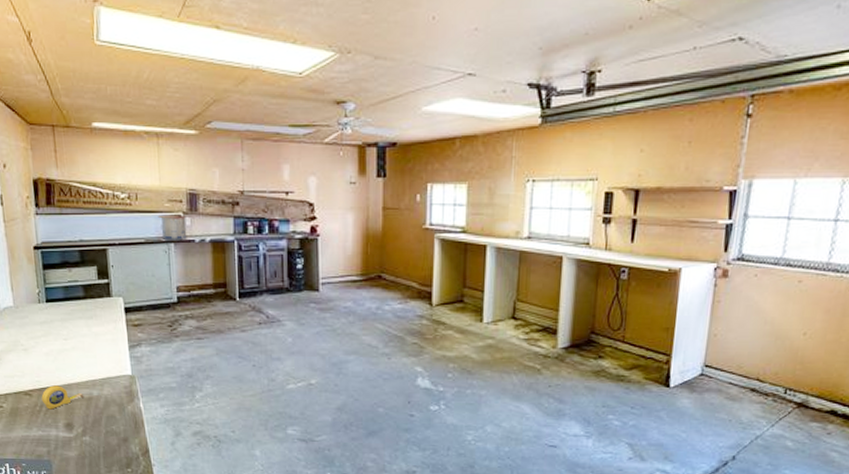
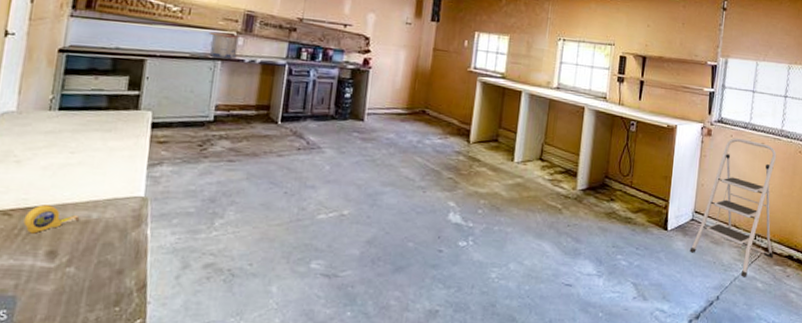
ladder: none [698,277,820,436] -> present [689,138,777,277]

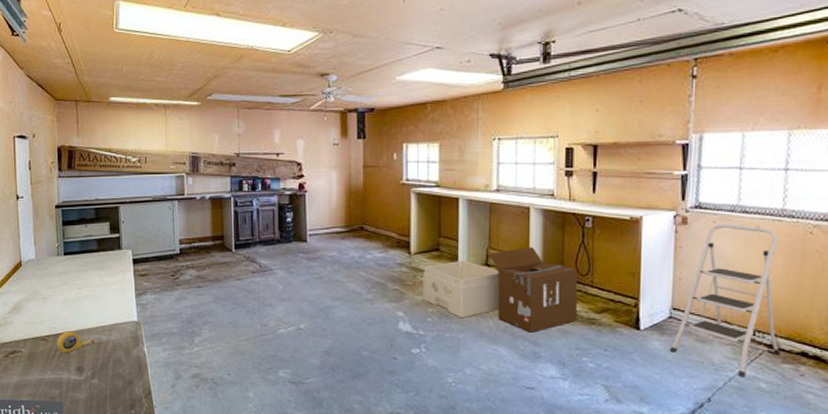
paint can: present [208,31,239,59] -> none [164,175,189,199]
storage bin: none [476,152,552,212] -> present [423,260,499,319]
cardboard box: none [543,145,620,229] -> present [488,247,578,333]

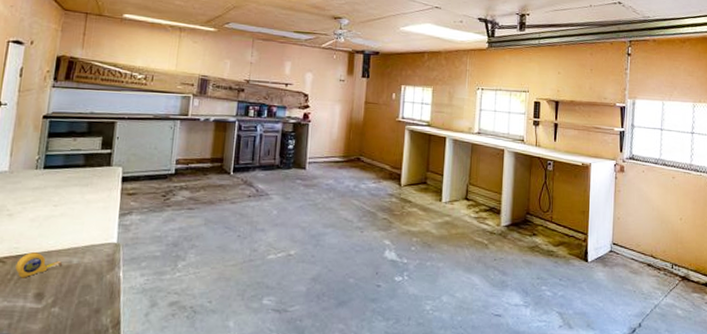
storage bin: present [423,260,499,319] -> none [409,193,477,248]
cardboard box: present [488,247,578,333] -> none [468,185,540,263]
ladder: present [669,224,781,377] -> none [610,173,692,305]

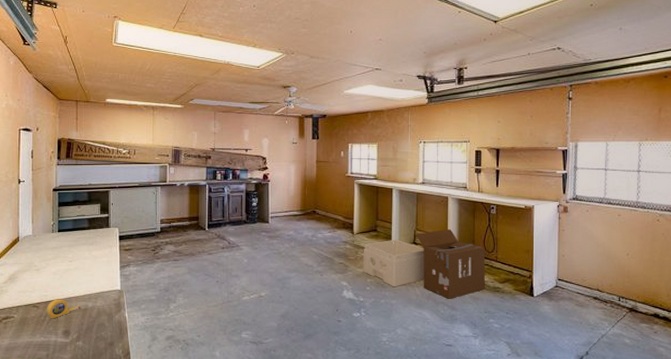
storage bin: none [409,193,477,248] -> present [363,239,424,287]
cardboard box: none [468,185,540,263] -> present [415,229,486,299]

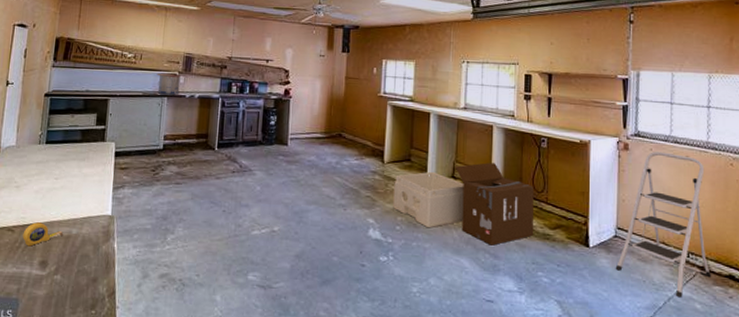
paint can: none [149,165,171,185] -> present [156,73,181,96]
ladder: none [556,212,640,335] -> present [615,151,712,298]

